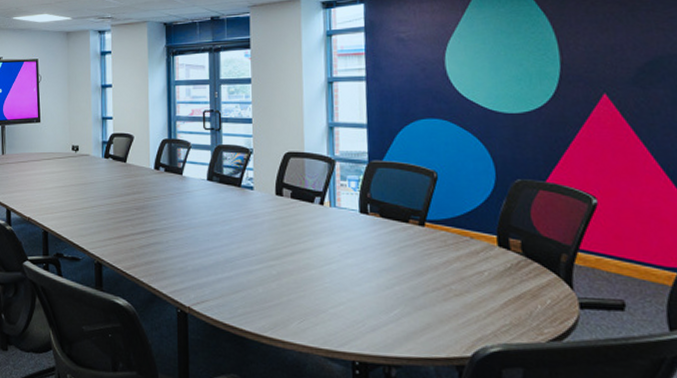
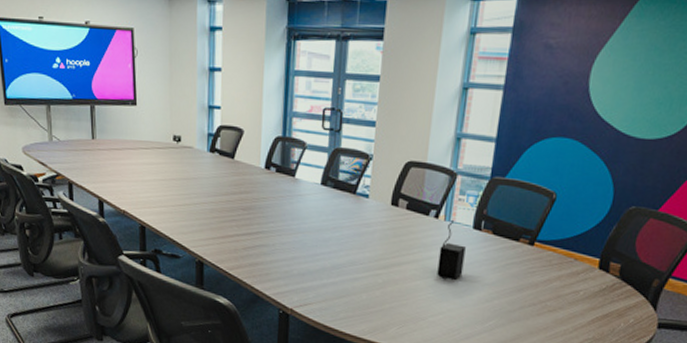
speaker: none [329,205,357,268] -> present [437,219,466,280]

